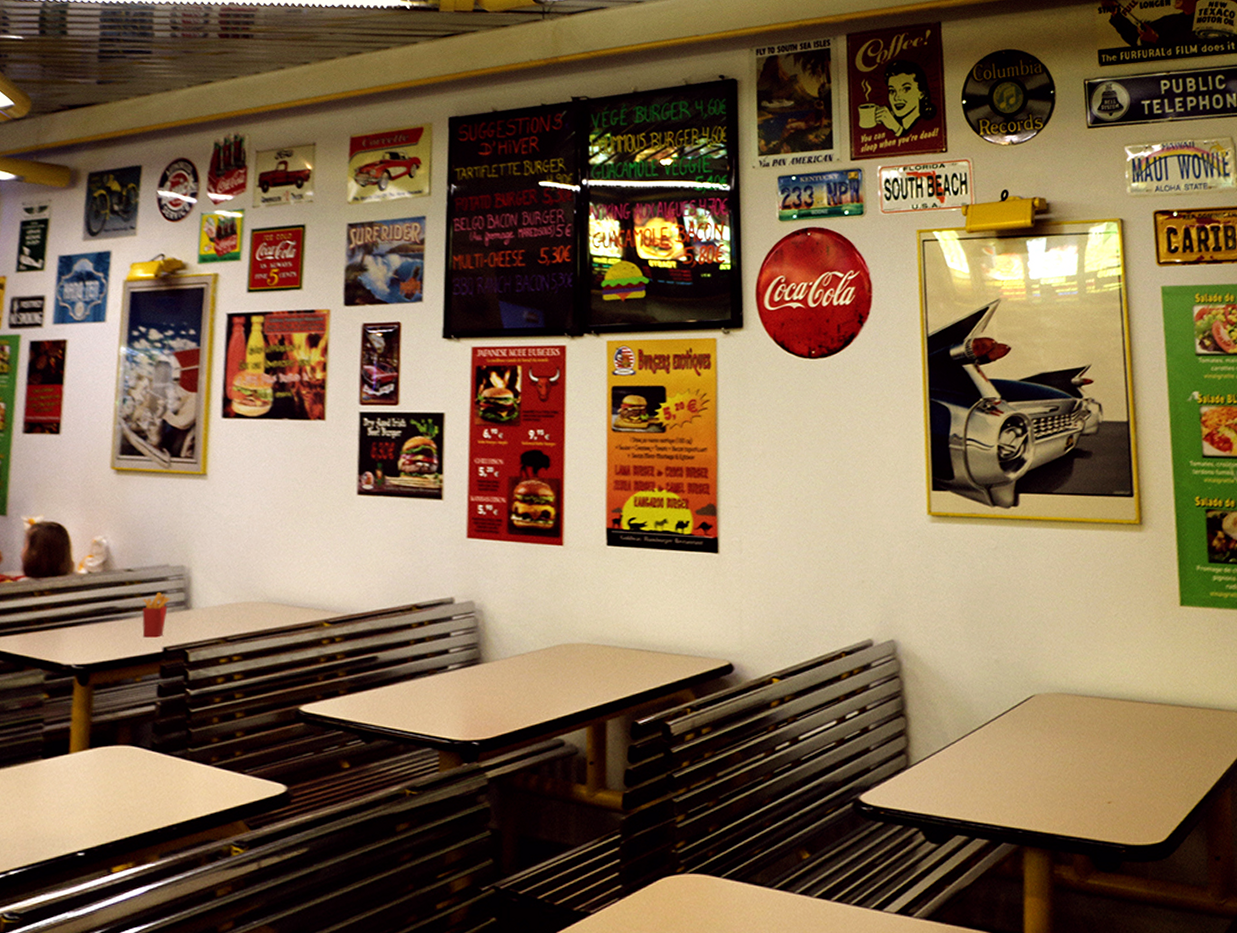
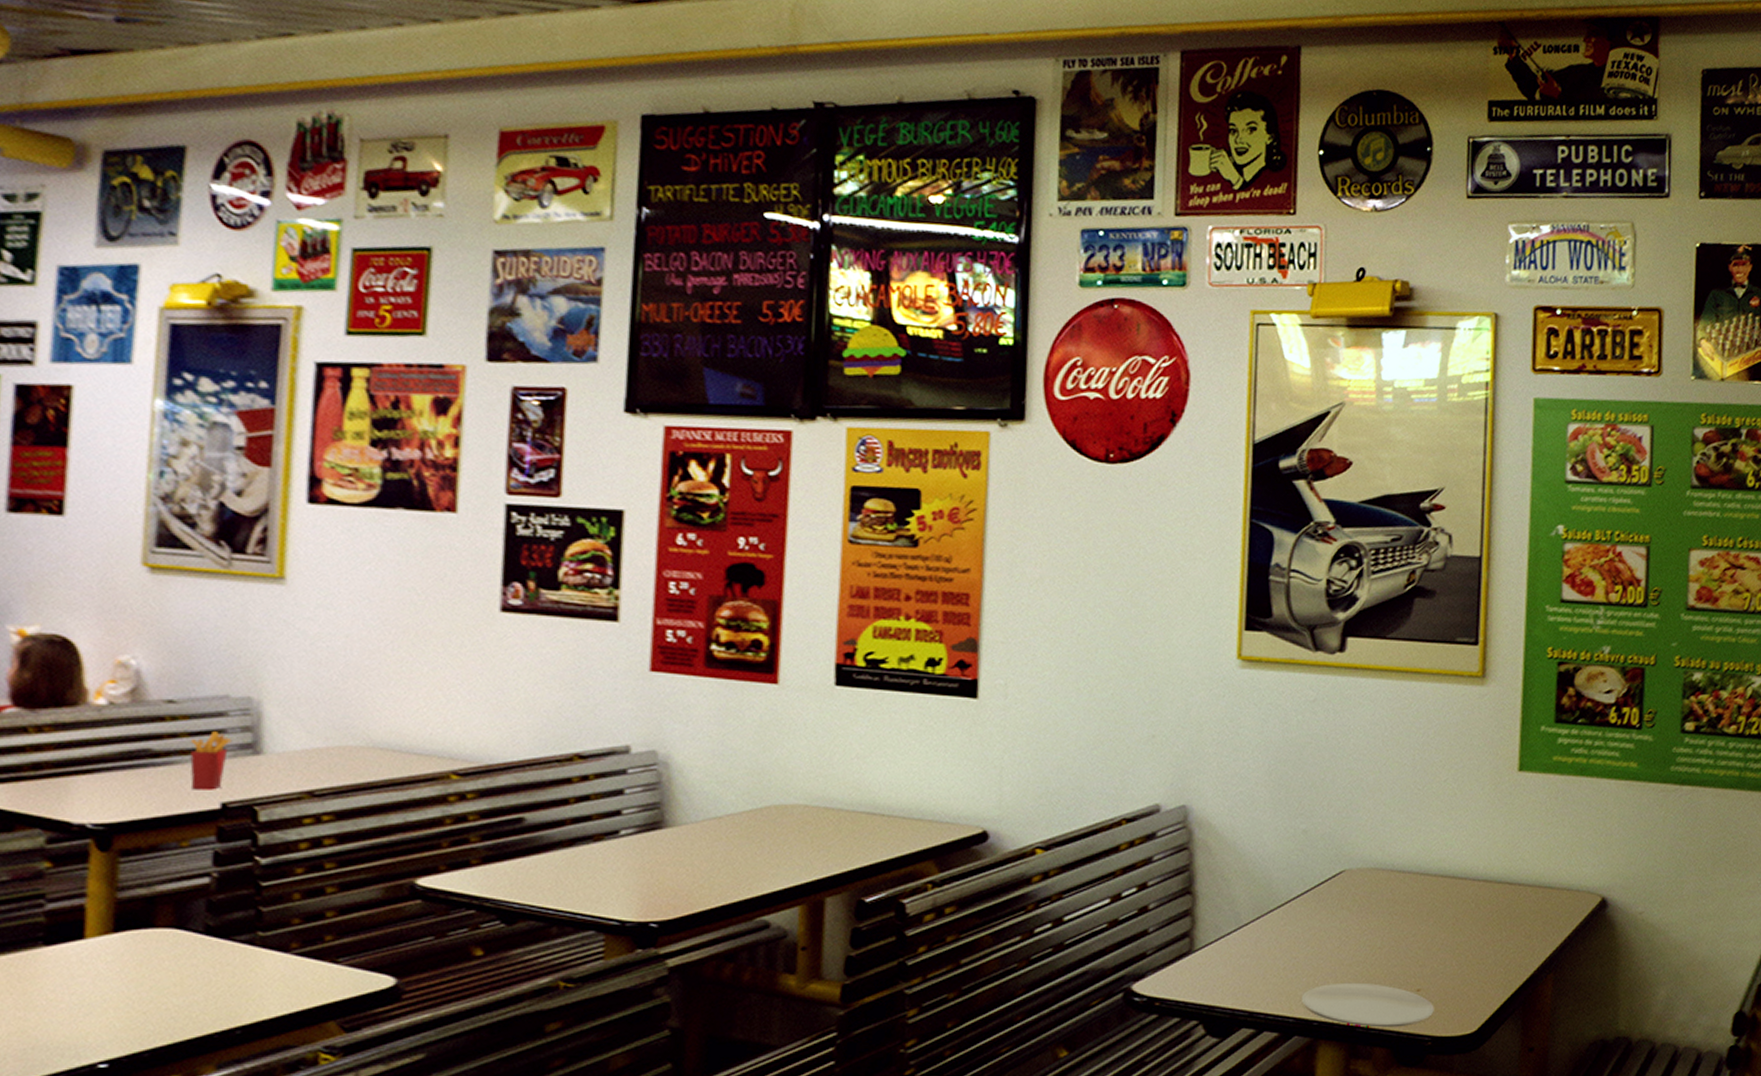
plate: none [1006,795,1125,836] -> present [1301,982,1434,1028]

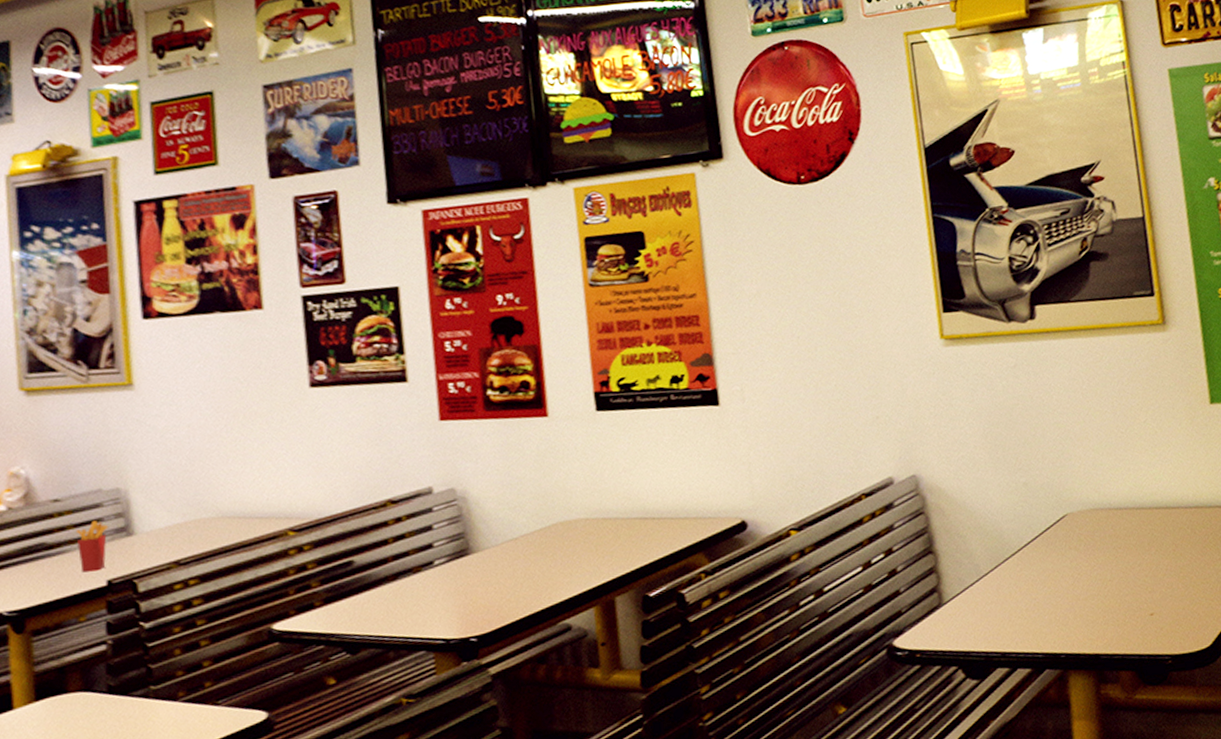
plate: present [1301,982,1434,1028] -> none [1046,613,1170,654]

